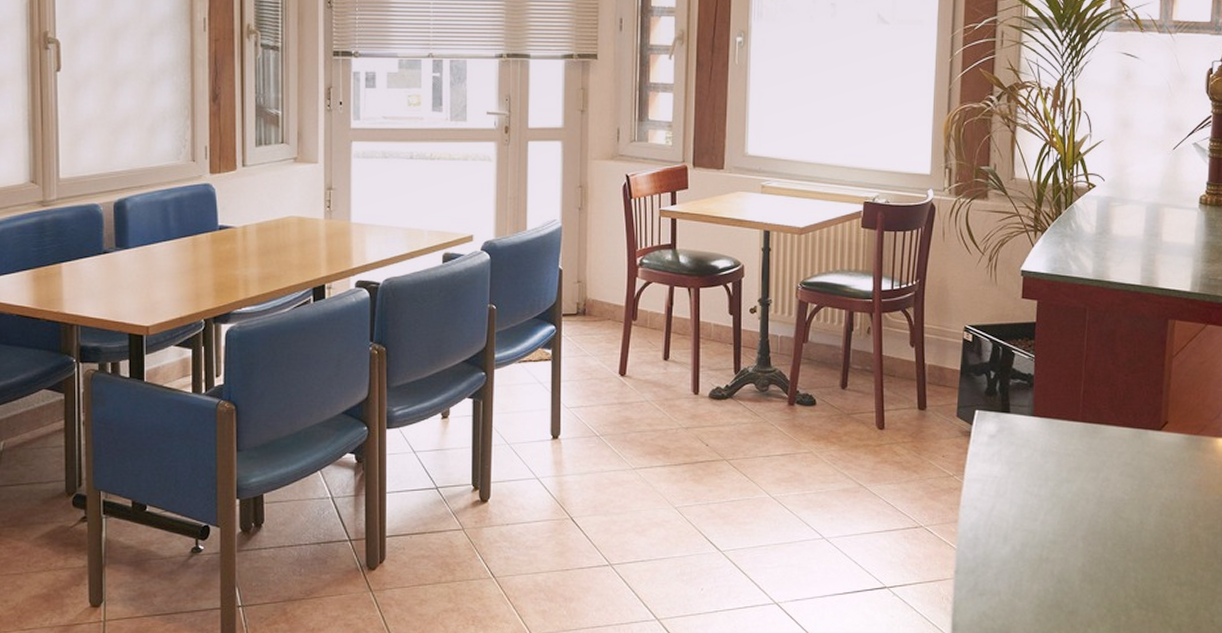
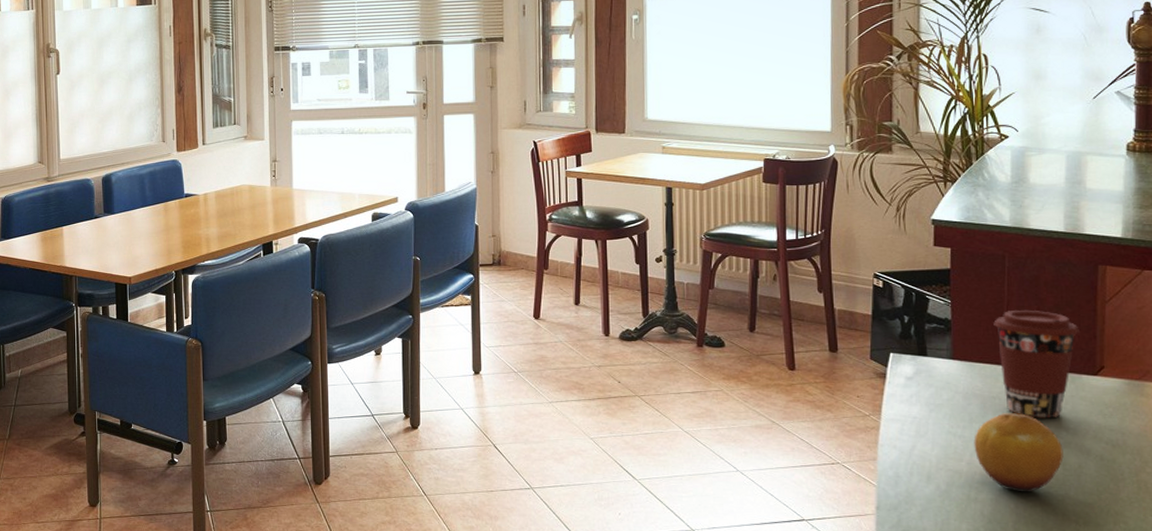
fruit: none [1048,470,1128,550] -> present [974,413,1064,492]
coffee cup: none [1072,364,1148,475] -> present [993,309,1079,419]

